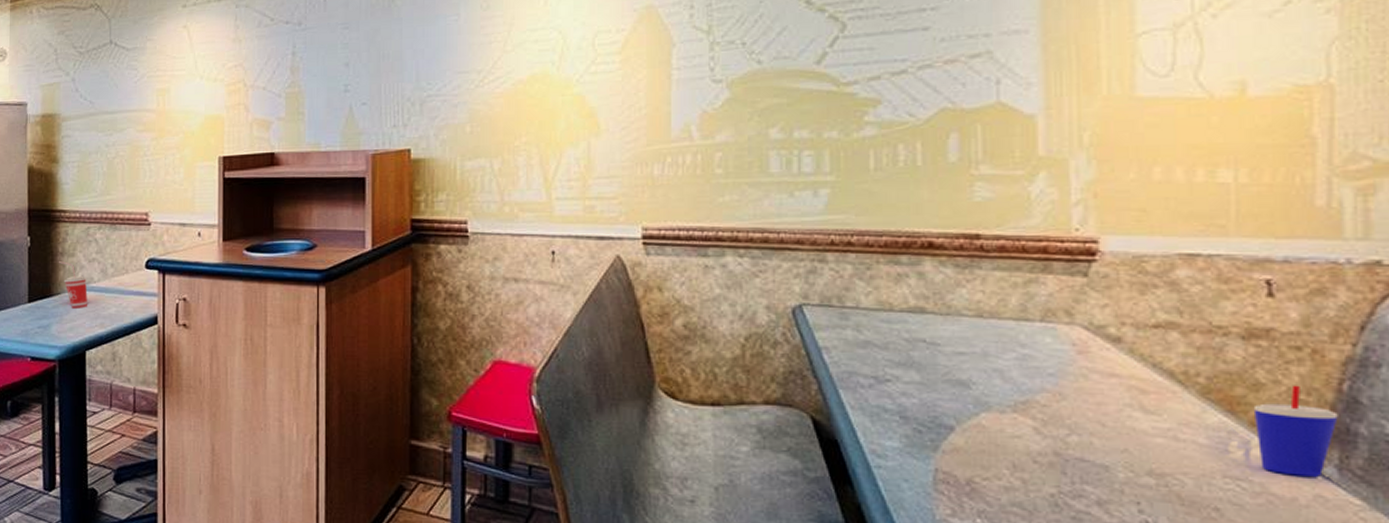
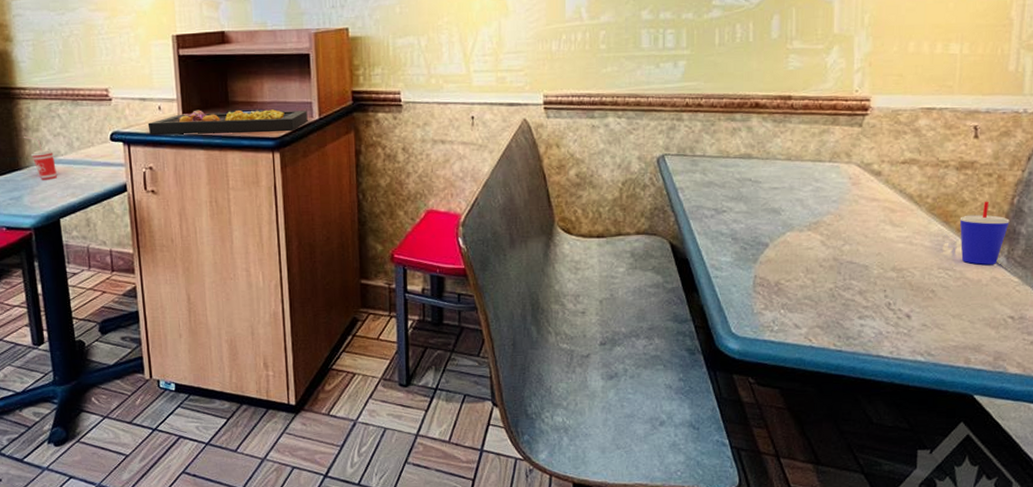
food tray: none [185,237,359,264] -> present [147,109,308,135]

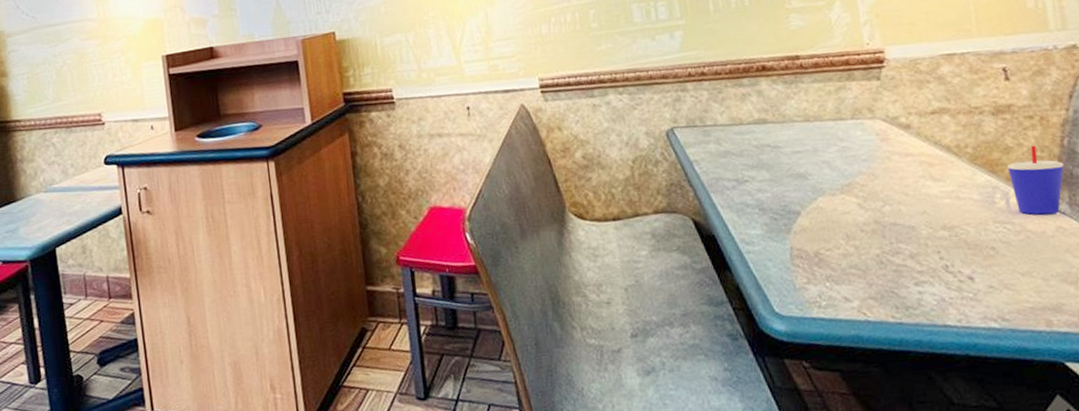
beverage cup: present [23,136,58,181] -> none [18,167,53,211]
food tray: present [147,109,308,135] -> none [141,116,301,155]

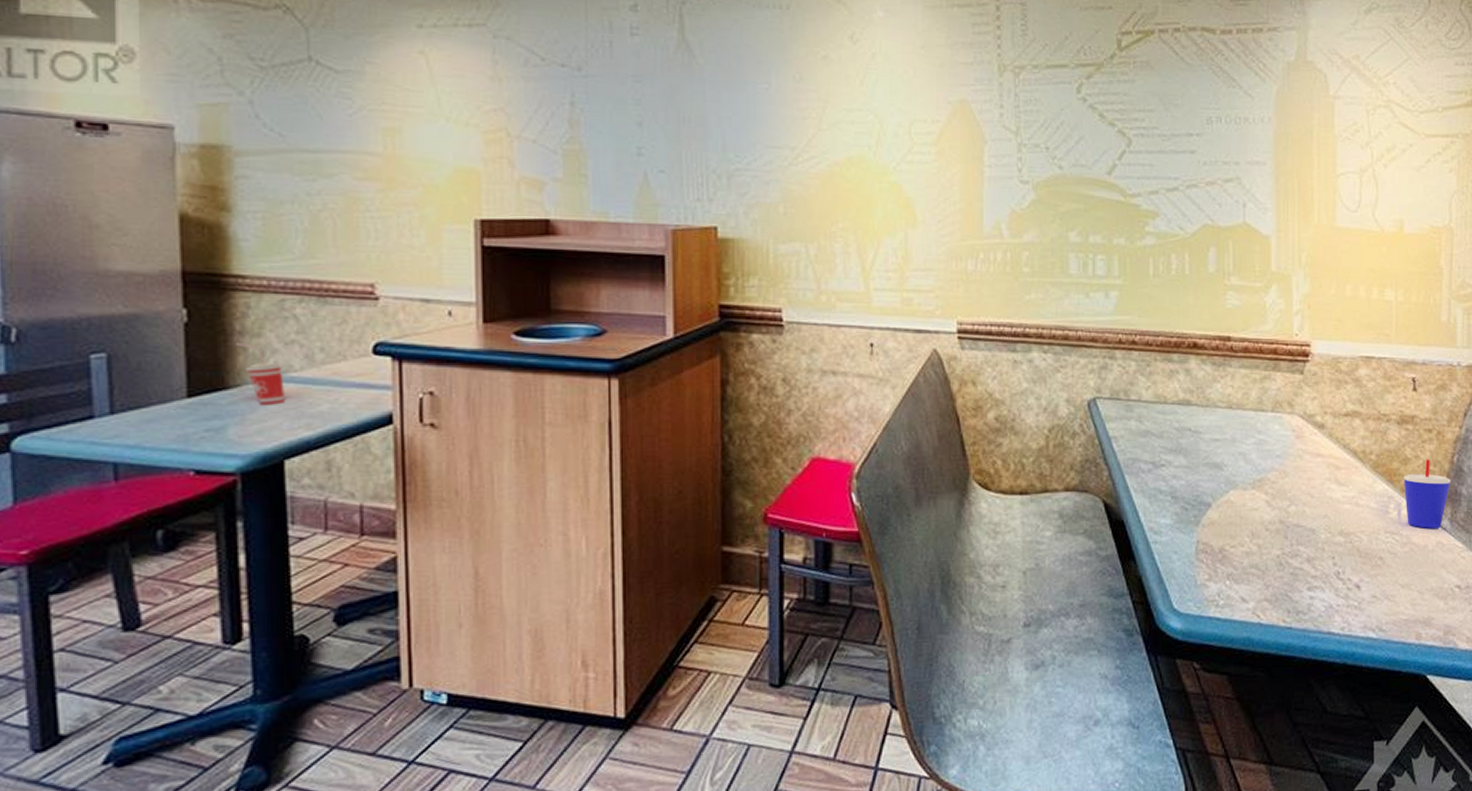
beverage cup: none [18,167,53,211] -> present [235,343,286,407]

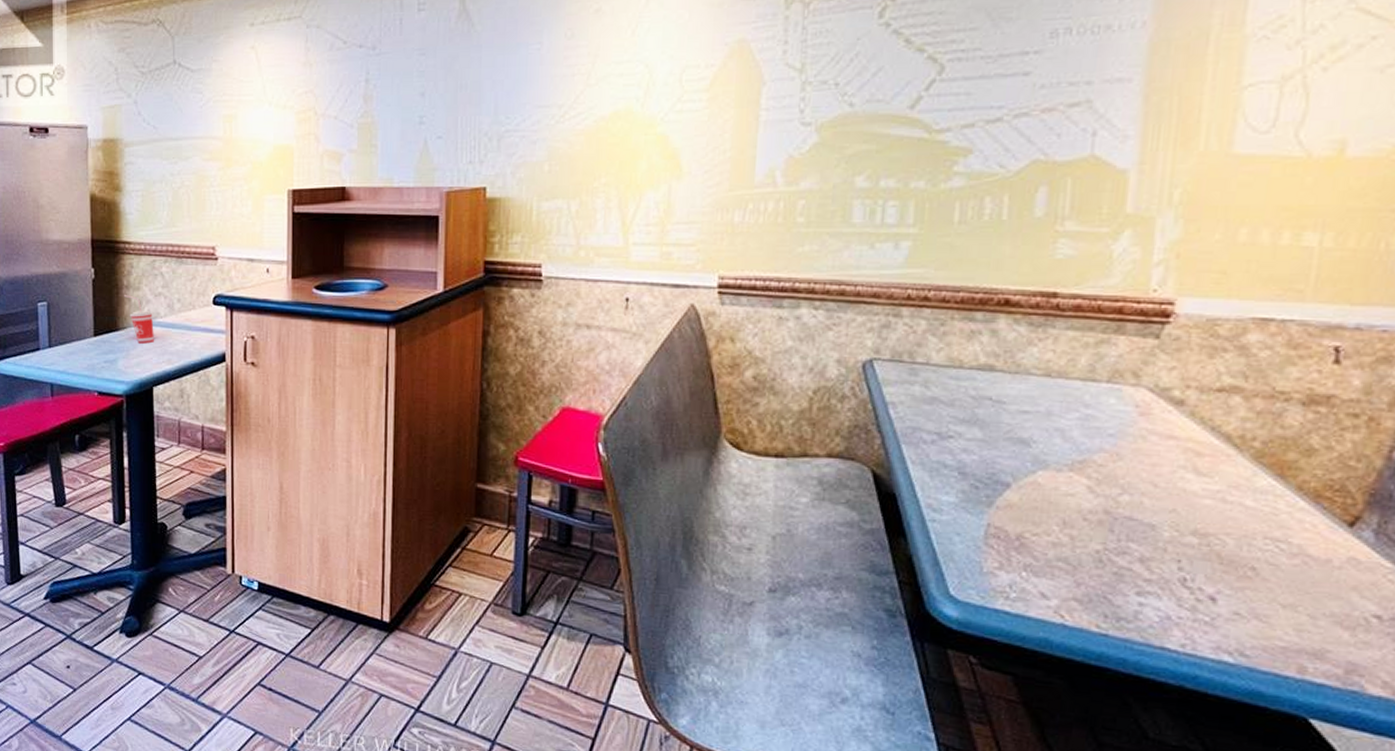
beverage cup: present [1403,459,1451,528] -> none [1301,451,1384,540]

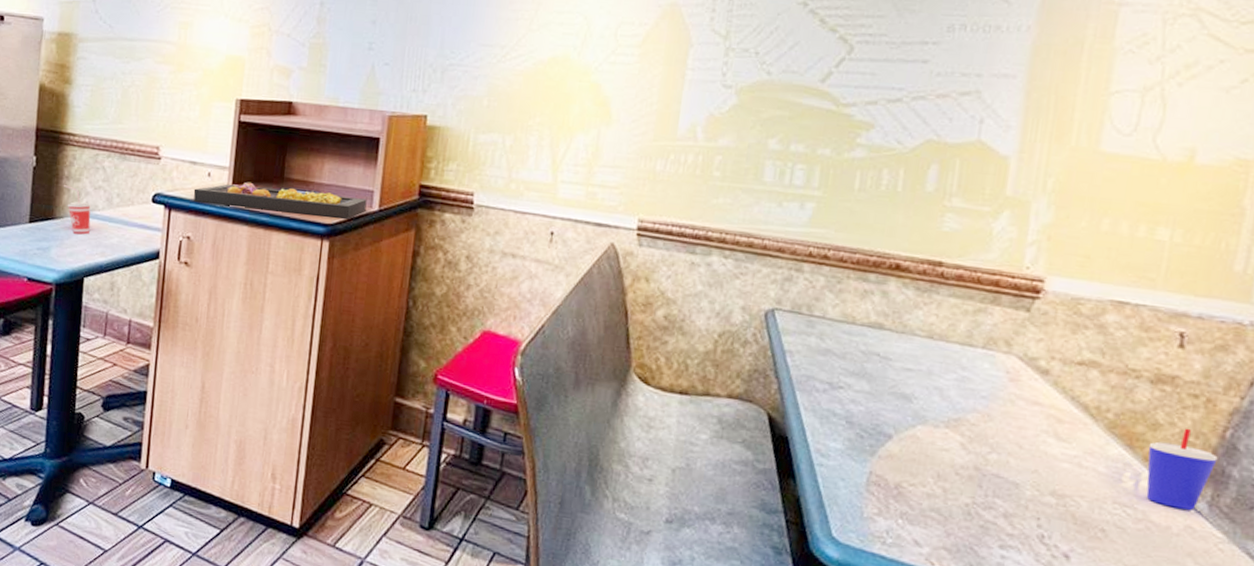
food tray: none [253,274,431,304] -> present [193,182,367,219]
beverage cup: none [1301,451,1384,540] -> present [1146,428,1218,510]

